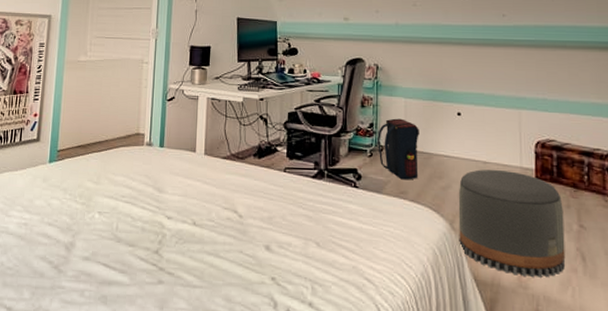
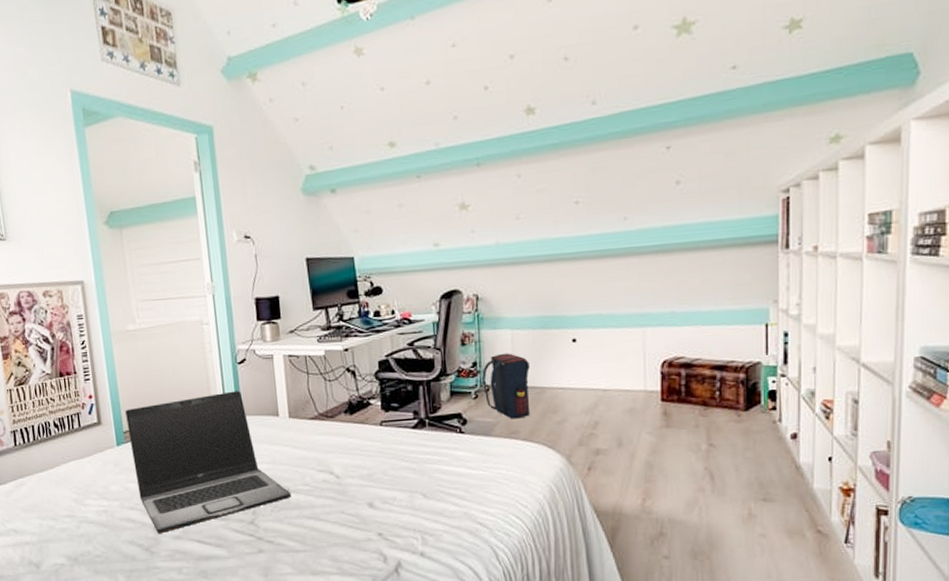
laptop: none [59,124,197,253] -> present [125,390,292,534]
pouf: present [458,169,566,277] -> none [575,396,693,502]

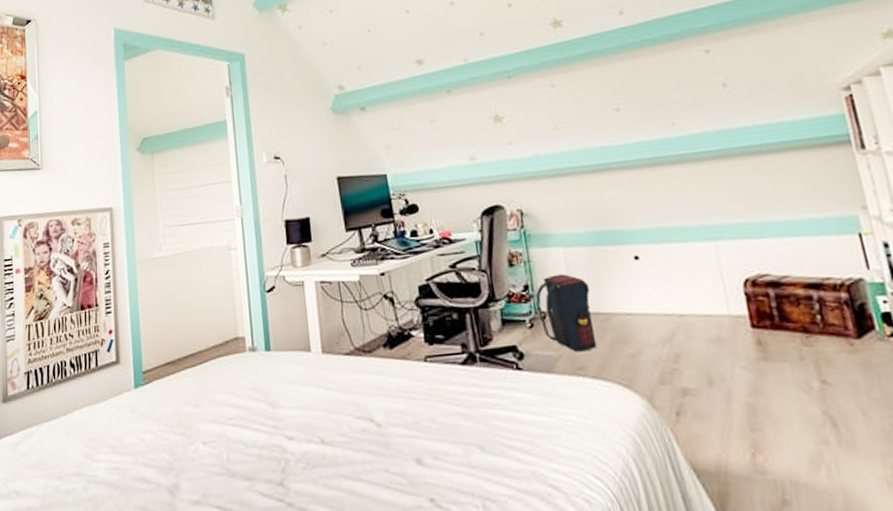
laptop: present [125,390,292,534] -> none [146,322,326,498]

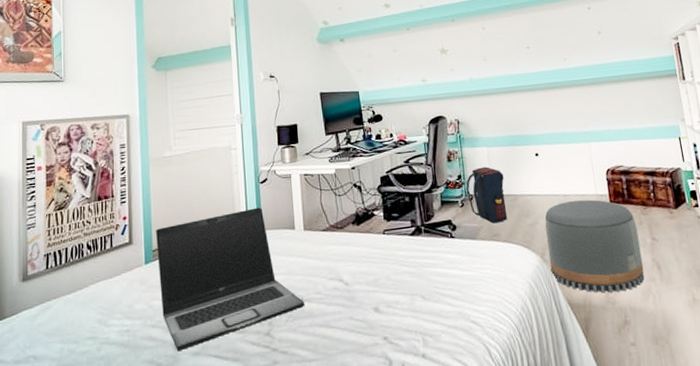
laptop: none [146,322,326,498] -> present [156,207,305,352]
pouf: none [652,322,812,458] -> present [545,199,644,294]

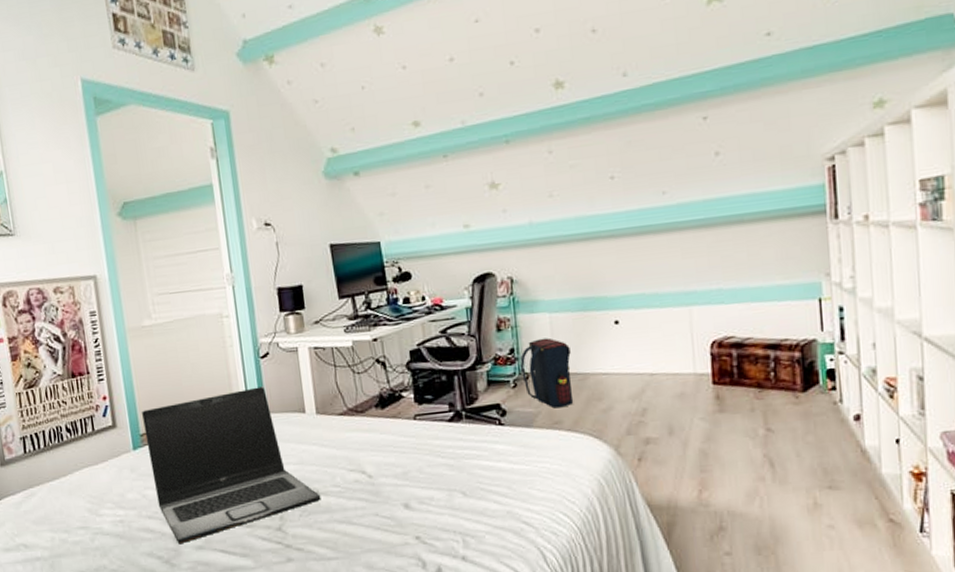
pouf: present [545,199,644,294] -> none [622,380,751,494]

